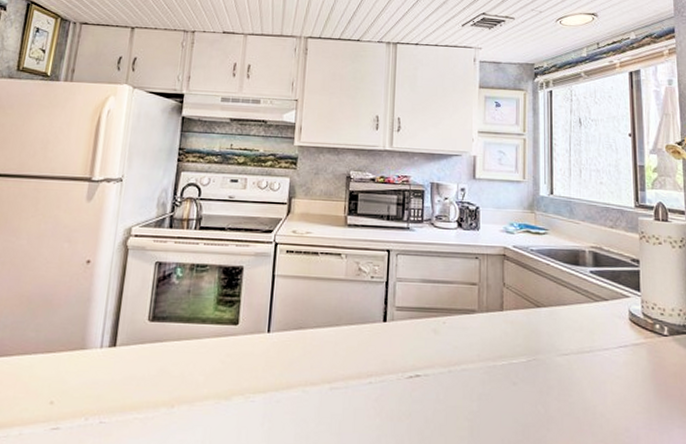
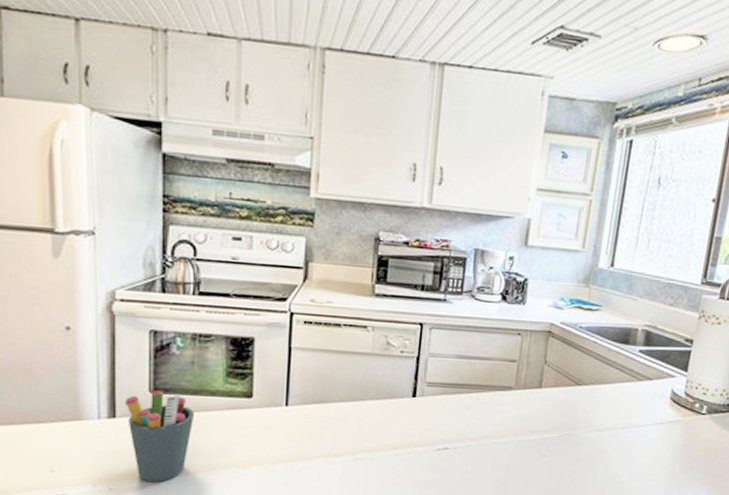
pen holder: none [126,319,186,414] -> present [125,391,195,482]

